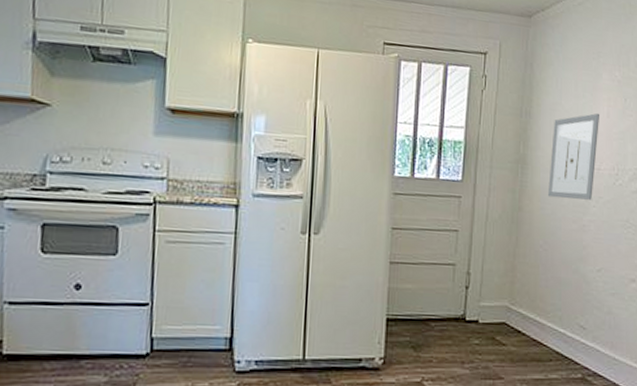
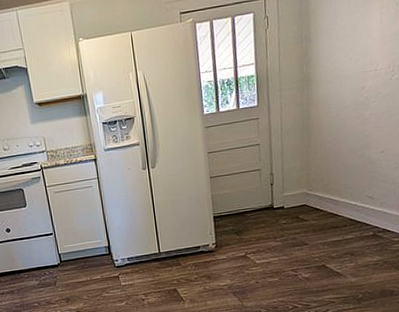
wall art: present [548,112,599,200] -> none [331,22,373,103]

